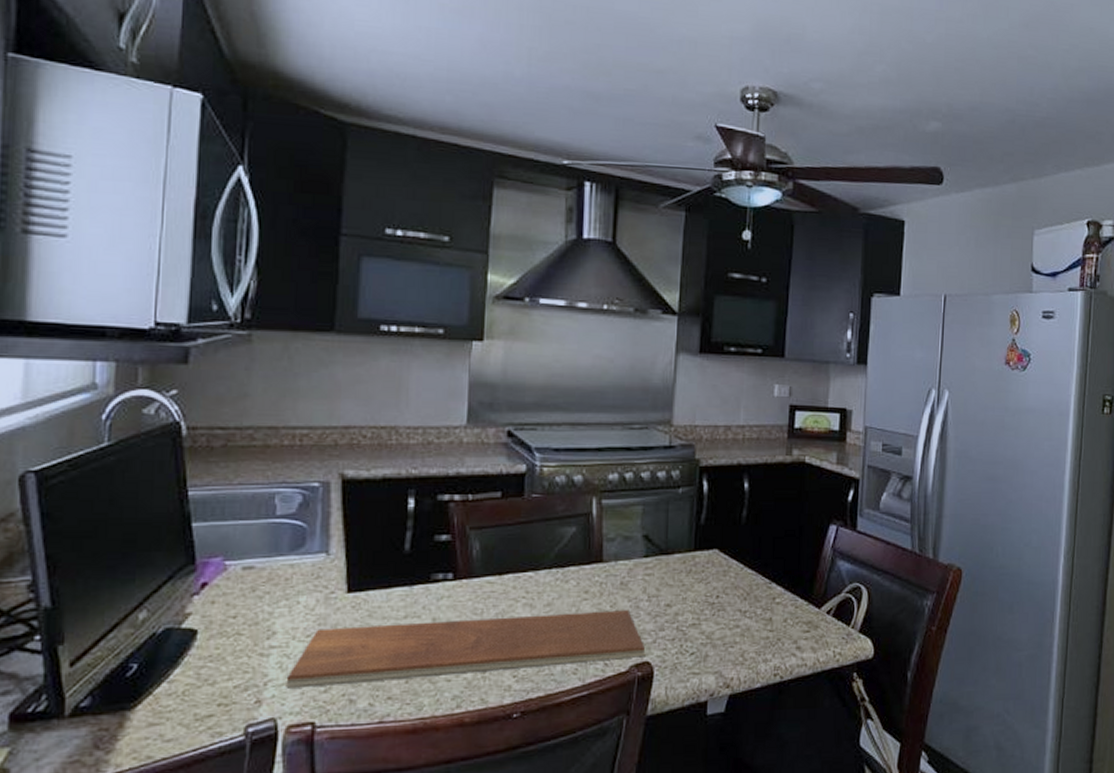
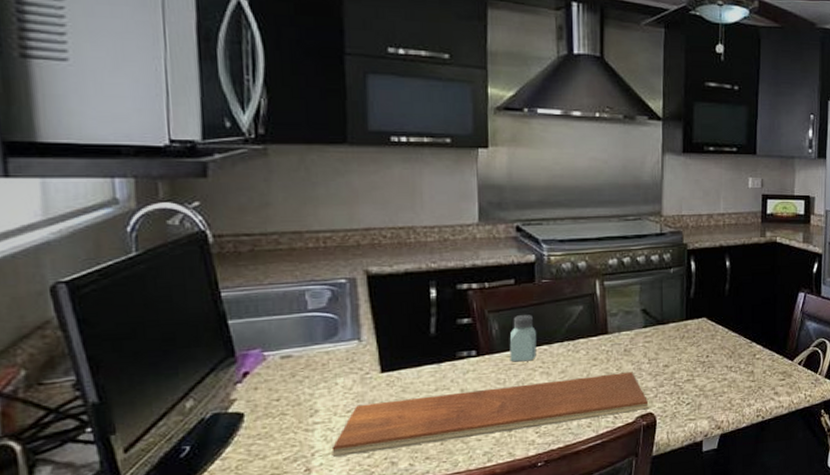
saltshaker: none [490,534,521,590] -> present [509,315,537,362]

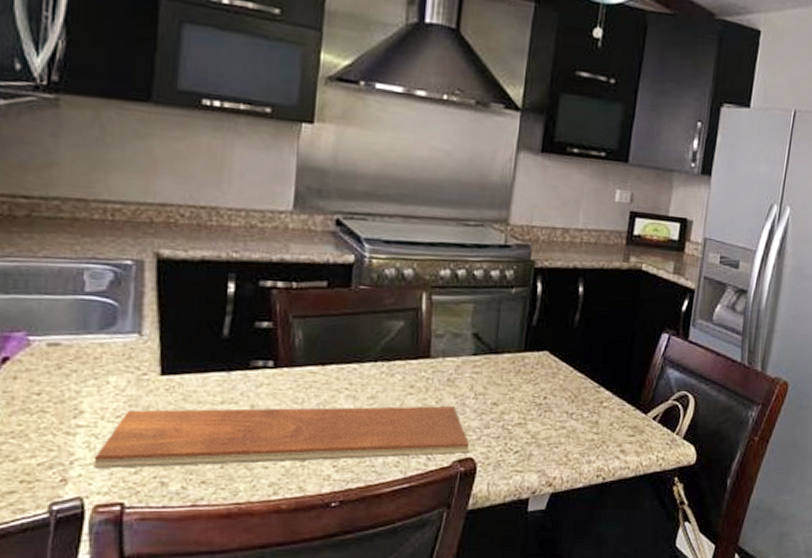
saltshaker: present [509,315,537,362] -> none [312,325,346,380]

